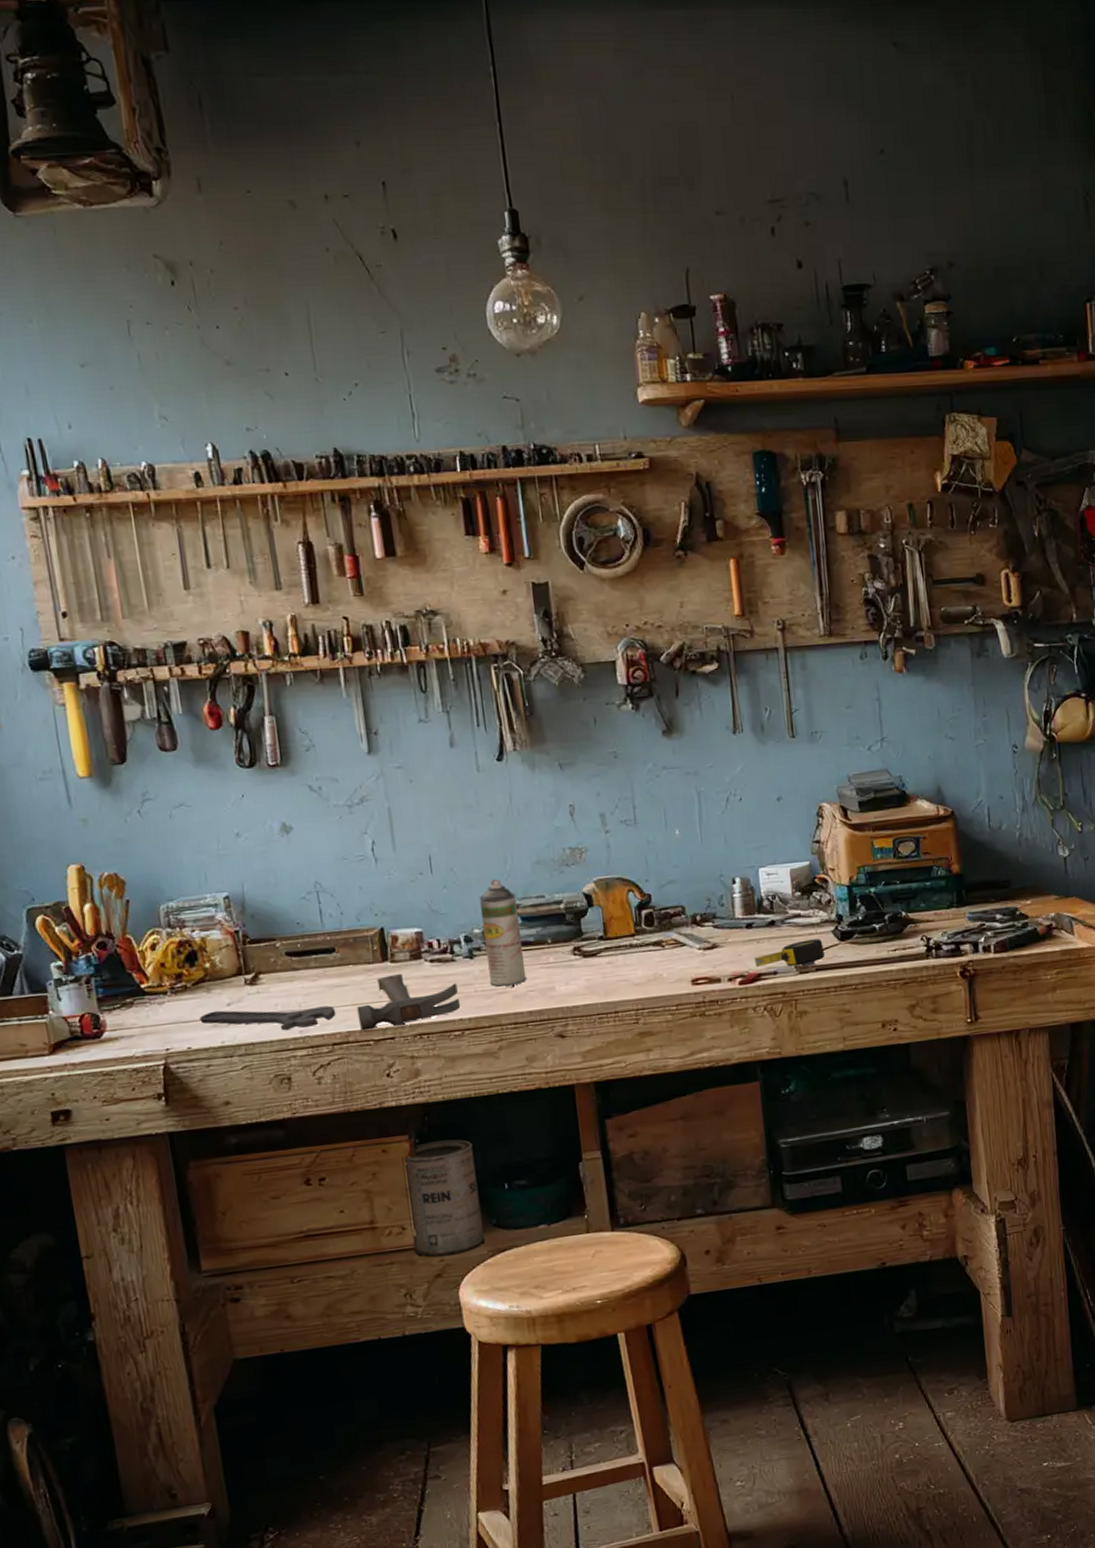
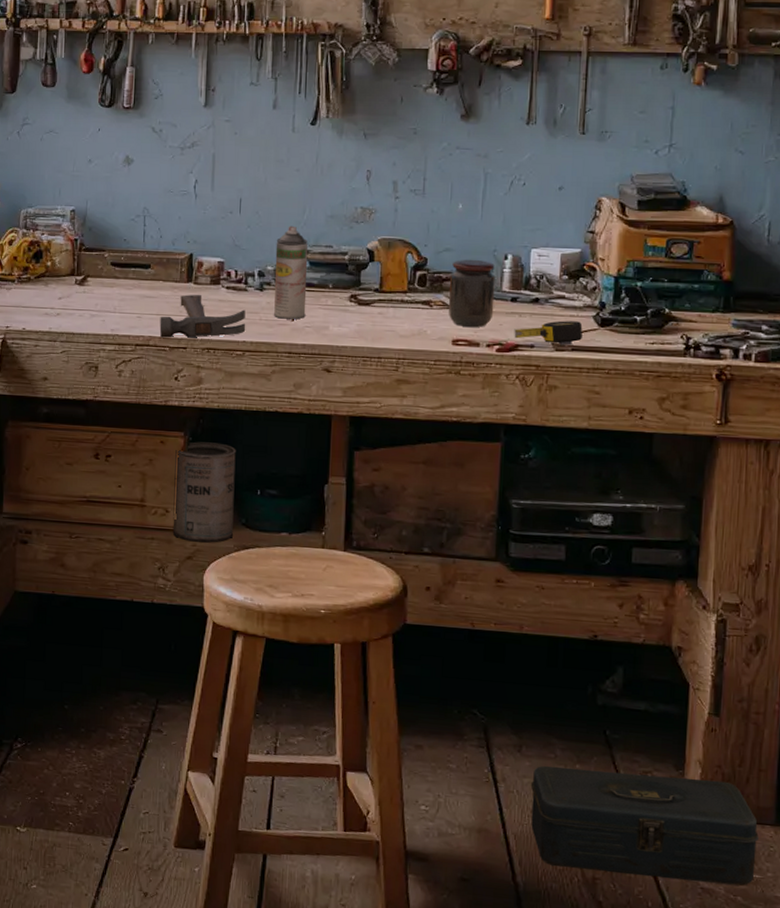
wrench: present [200,1005,336,1031] -> none [36,301,143,327]
jar: none [678,887,731,964] -> present [448,259,495,328]
toolbox: none [842,1379,1065,1508] -> present [530,765,759,886]

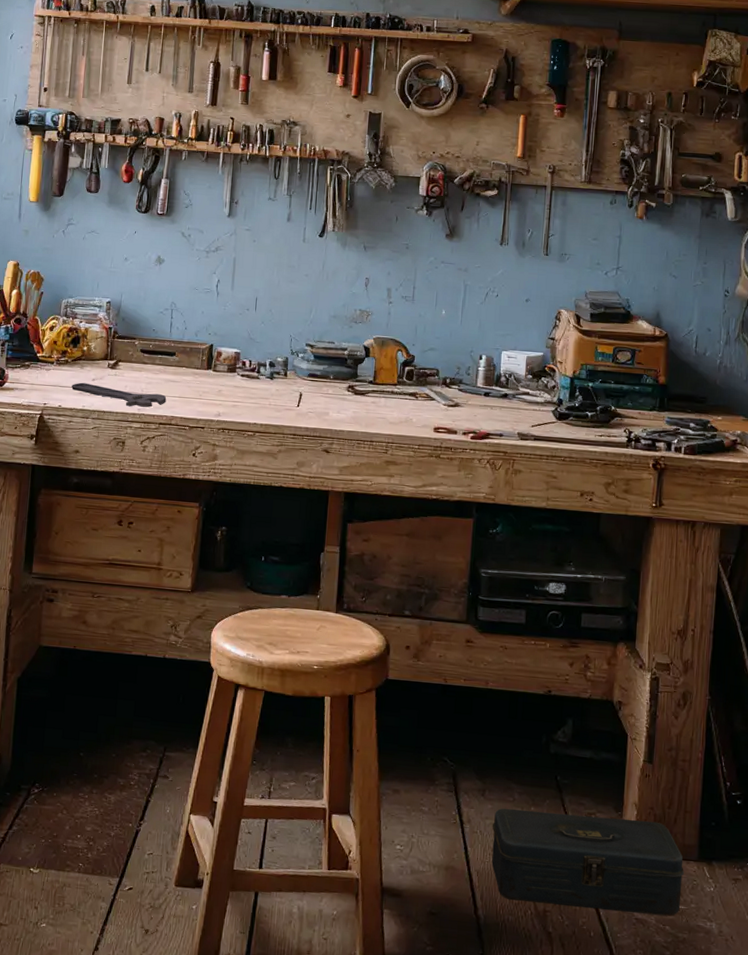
wrench: none [36,301,143,327] -> present [71,382,167,408]
claw hammer: present [159,294,246,338] -> none [181,380,257,419]
paint can: present [172,441,236,544] -> none [185,512,244,604]
aerosol can: present [273,225,308,320] -> none [281,323,313,406]
jar: present [448,259,495,328] -> none [431,358,472,418]
tape measure: present [514,320,583,345] -> none [486,414,544,435]

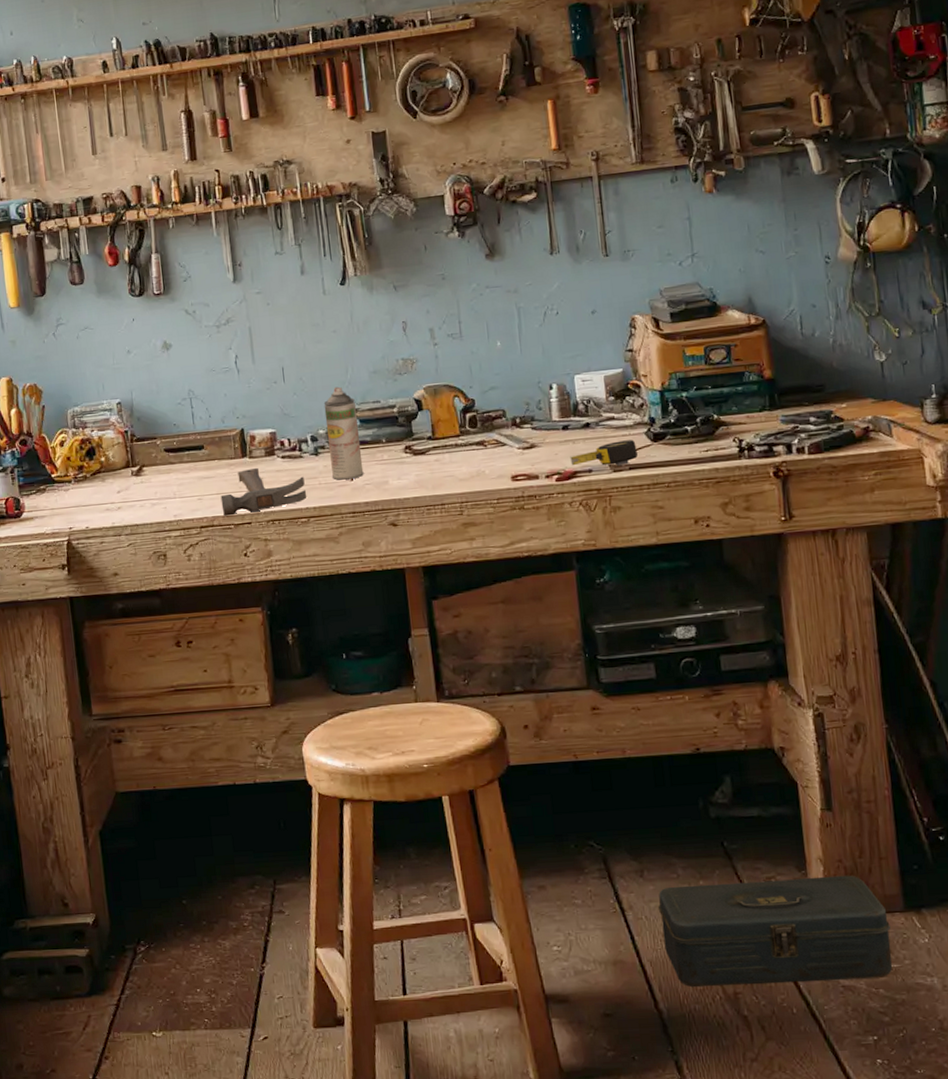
wrench: present [71,382,167,408] -> none [96,494,204,515]
claw hammer: none [181,380,257,419] -> present [220,467,307,516]
aerosol can: none [281,323,313,406] -> present [323,386,364,480]
tape measure: none [486,414,544,435] -> present [570,440,639,466]

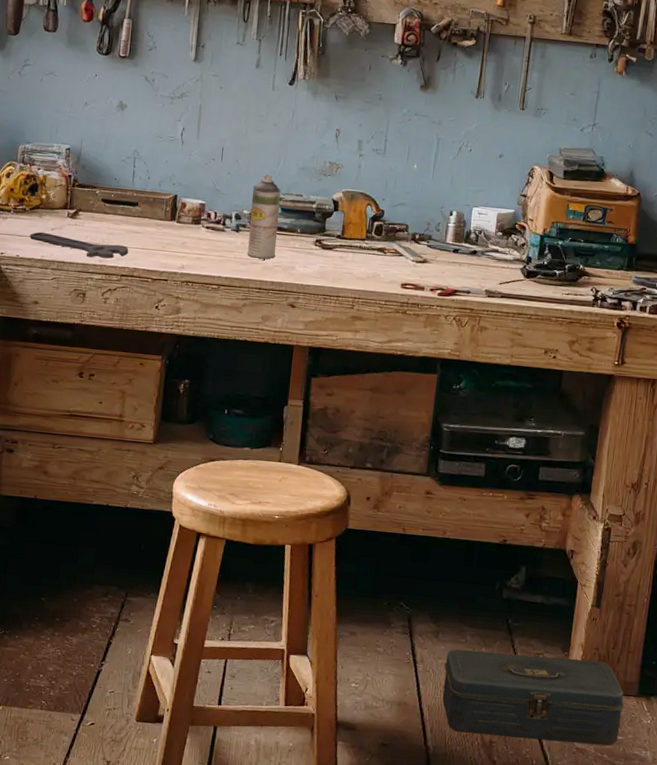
wrench: none [96,494,204,515] -> present [30,232,129,259]
claw hammer: present [220,467,307,516] -> none [143,232,222,271]
tape measure: present [570,440,639,466] -> none [454,271,512,293]

